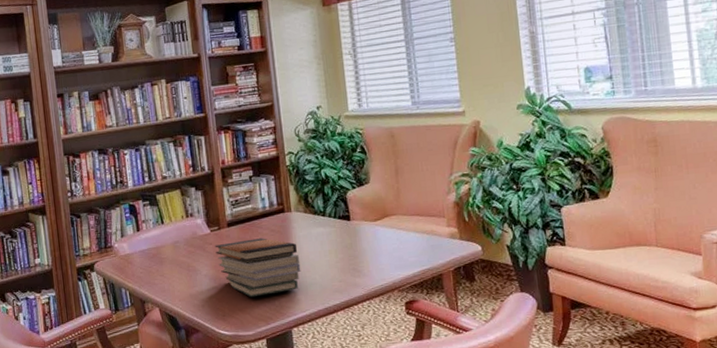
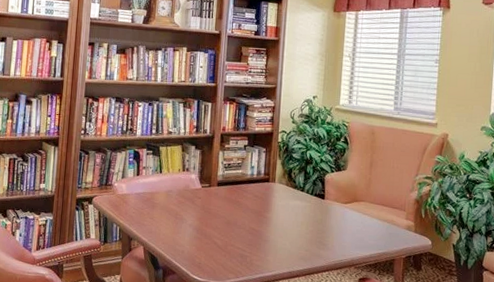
book stack: present [215,238,301,298] -> none [202,199,275,252]

